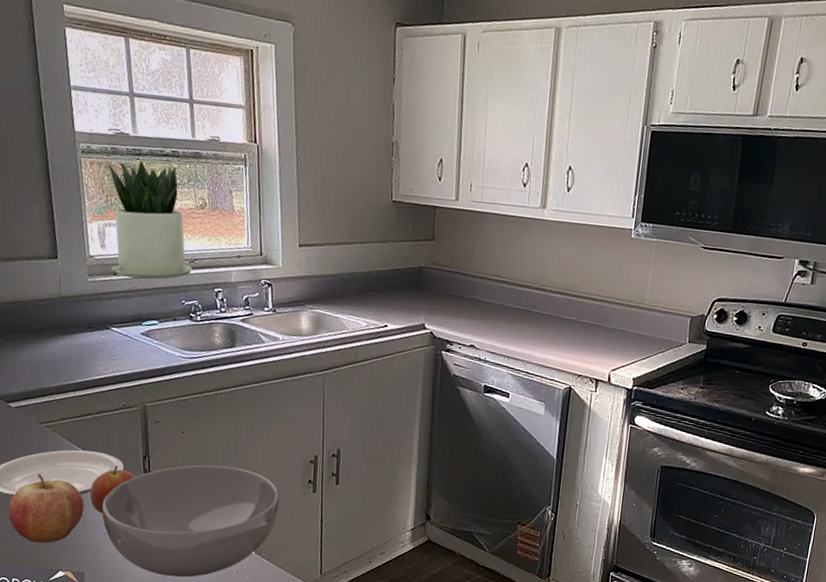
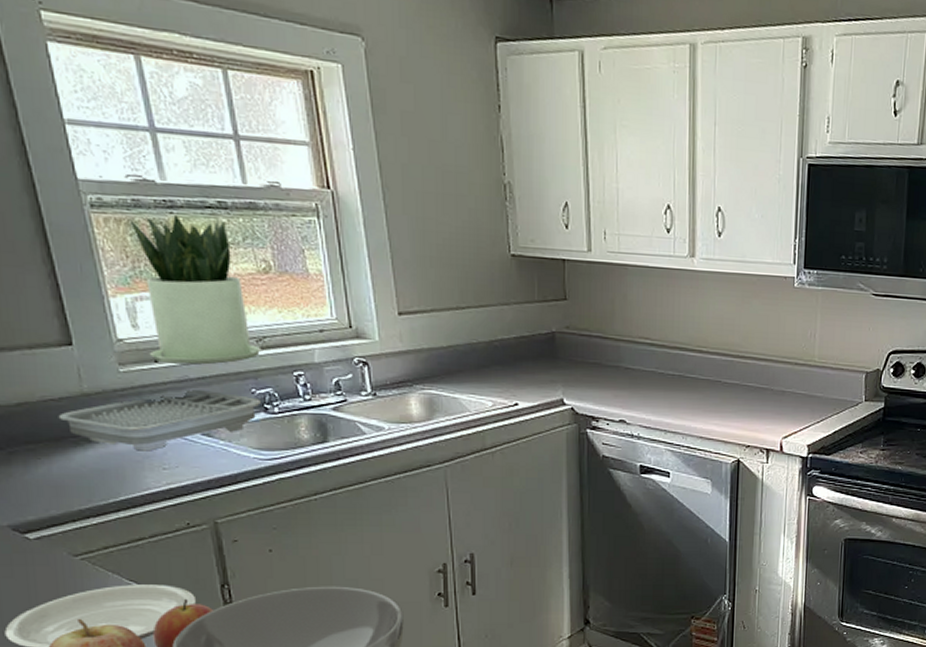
dish rack: none [41,298,188,345] -> present [58,389,261,451]

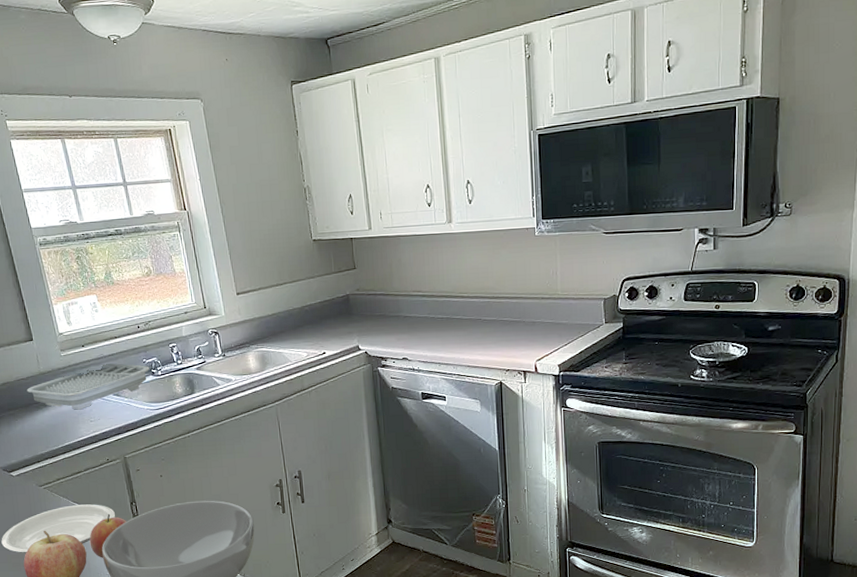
planter: present [129,214,262,365] -> none [63,242,148,347]

